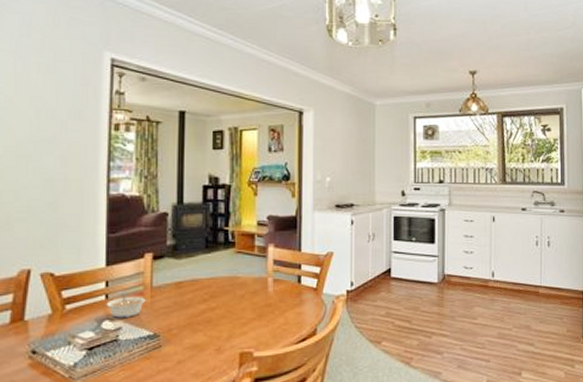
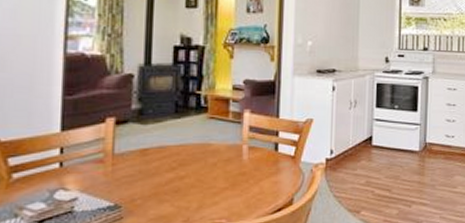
legume: present [106,293,146,318] -> none [60,161,106,188]

